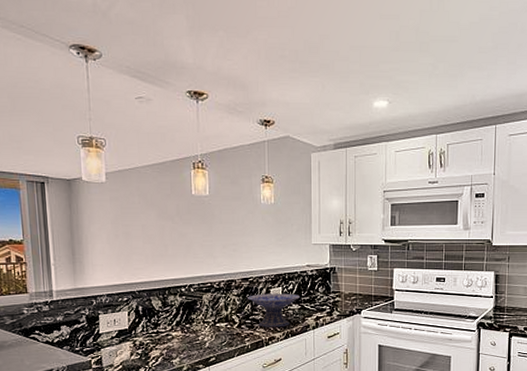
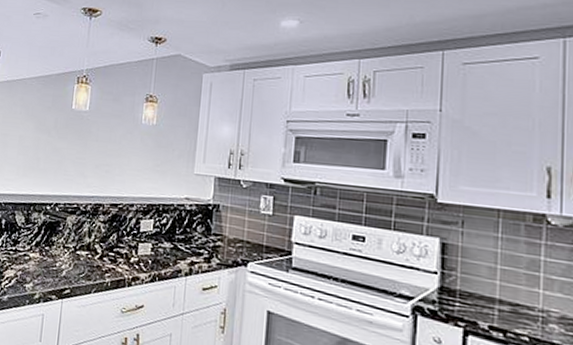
decorative bowl: present [246,293,301,328] -> none [113,224,175,268]

